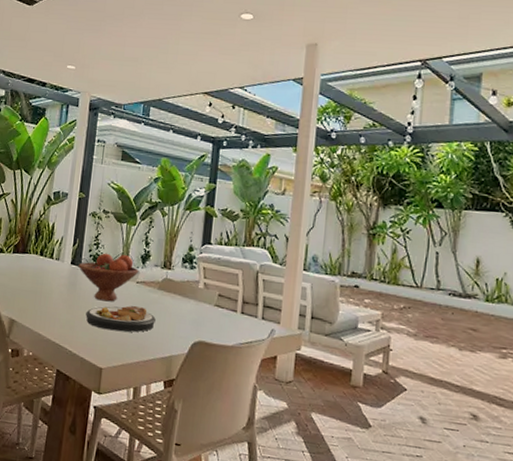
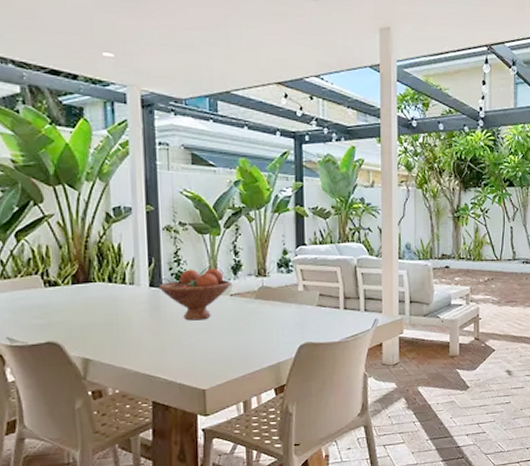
plate: present [86,305,157,333] -> none [177,319,258,350]

